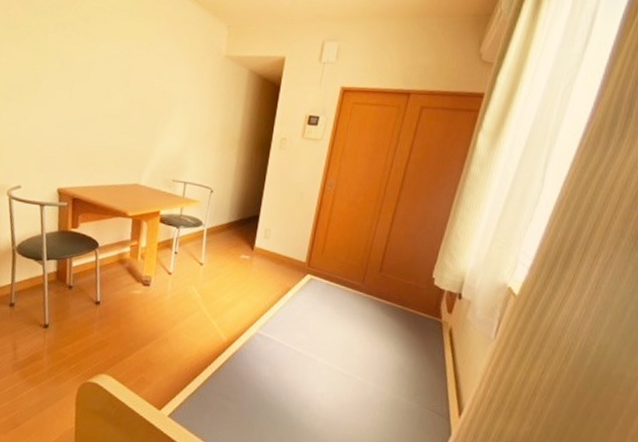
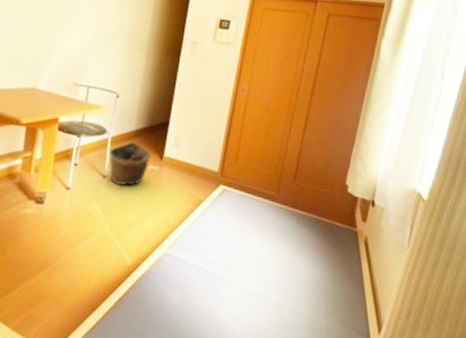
basket: none [205,233,243,273] -> present [109,142,151,186]

